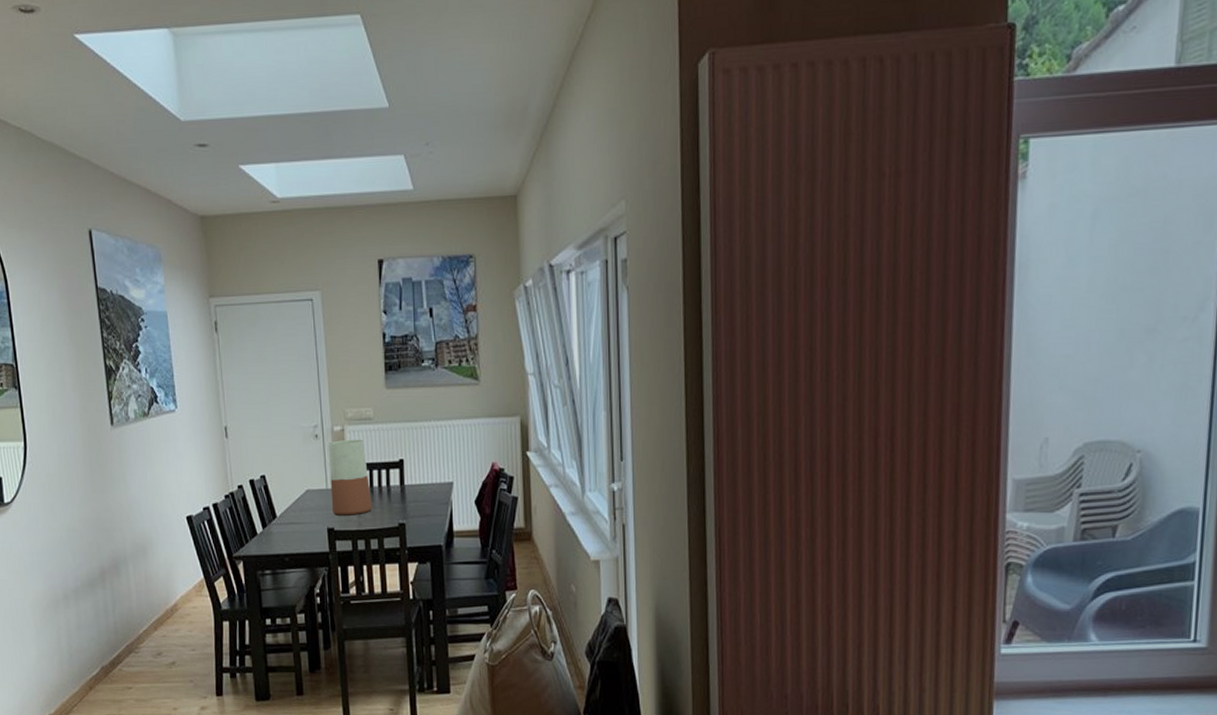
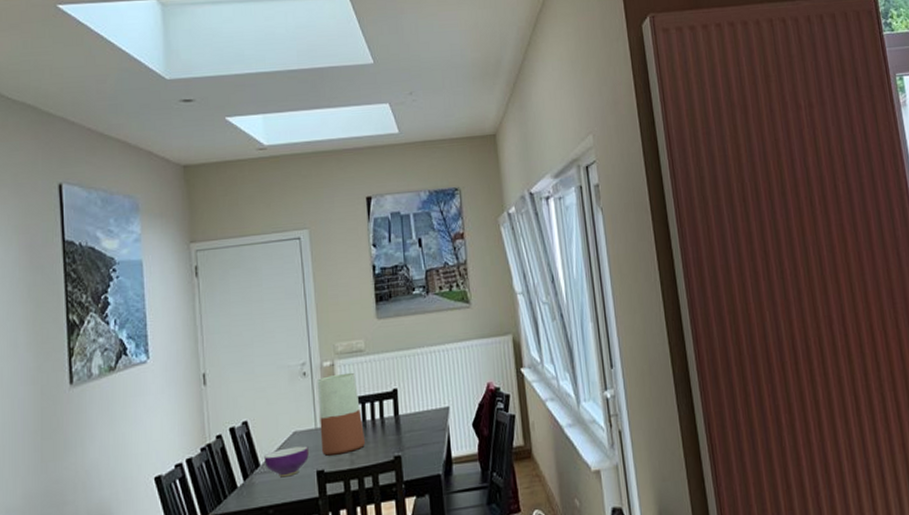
bowl: none [280,504,320,530] -> present [264,445,309,478]

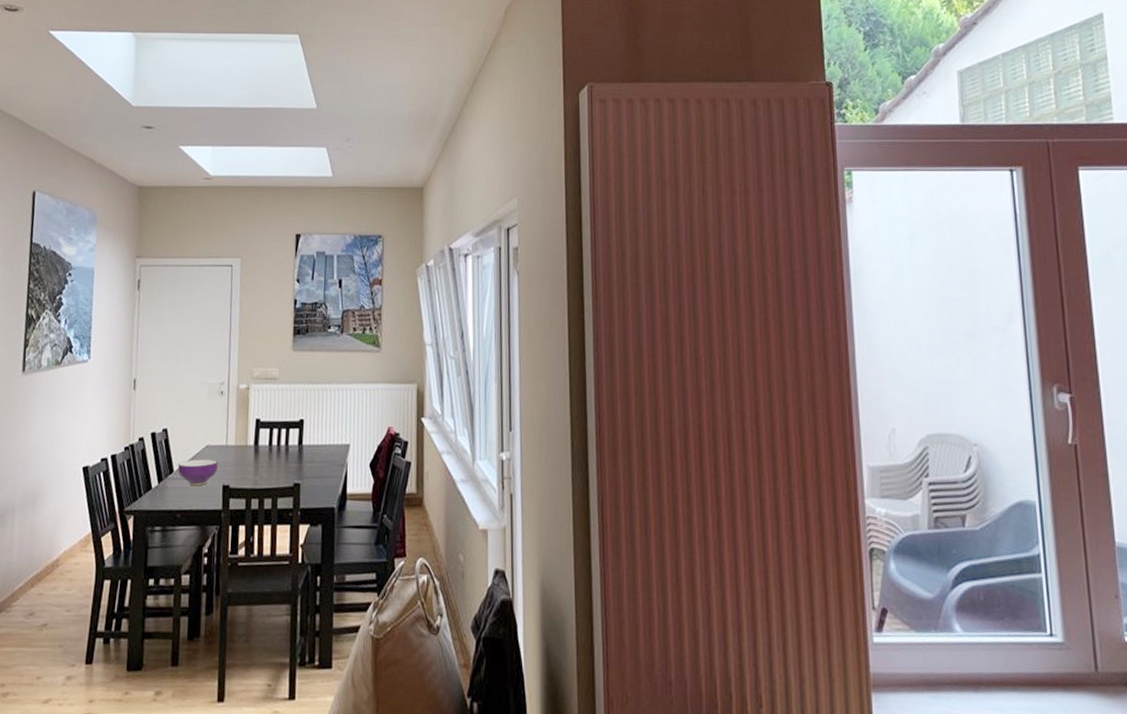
vase: present [317,372,365,456] -> none [229,397,269,473]

